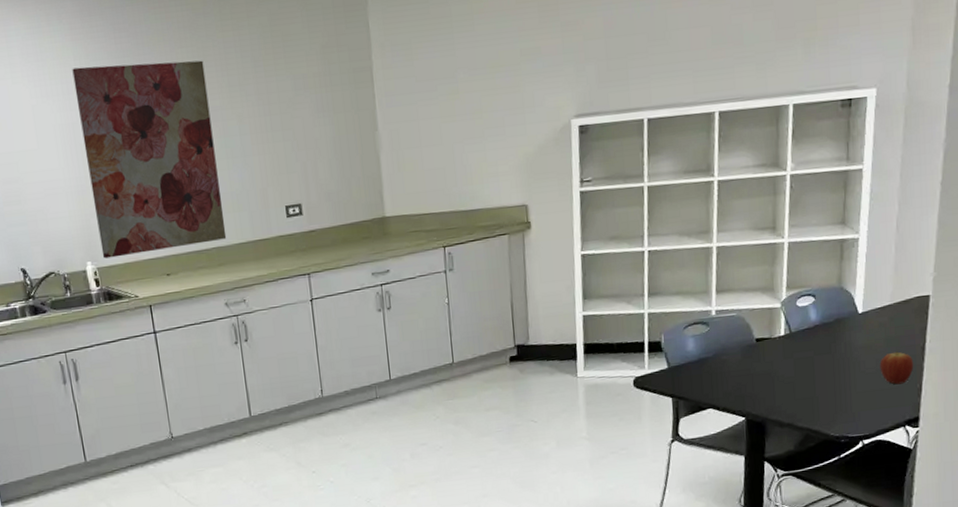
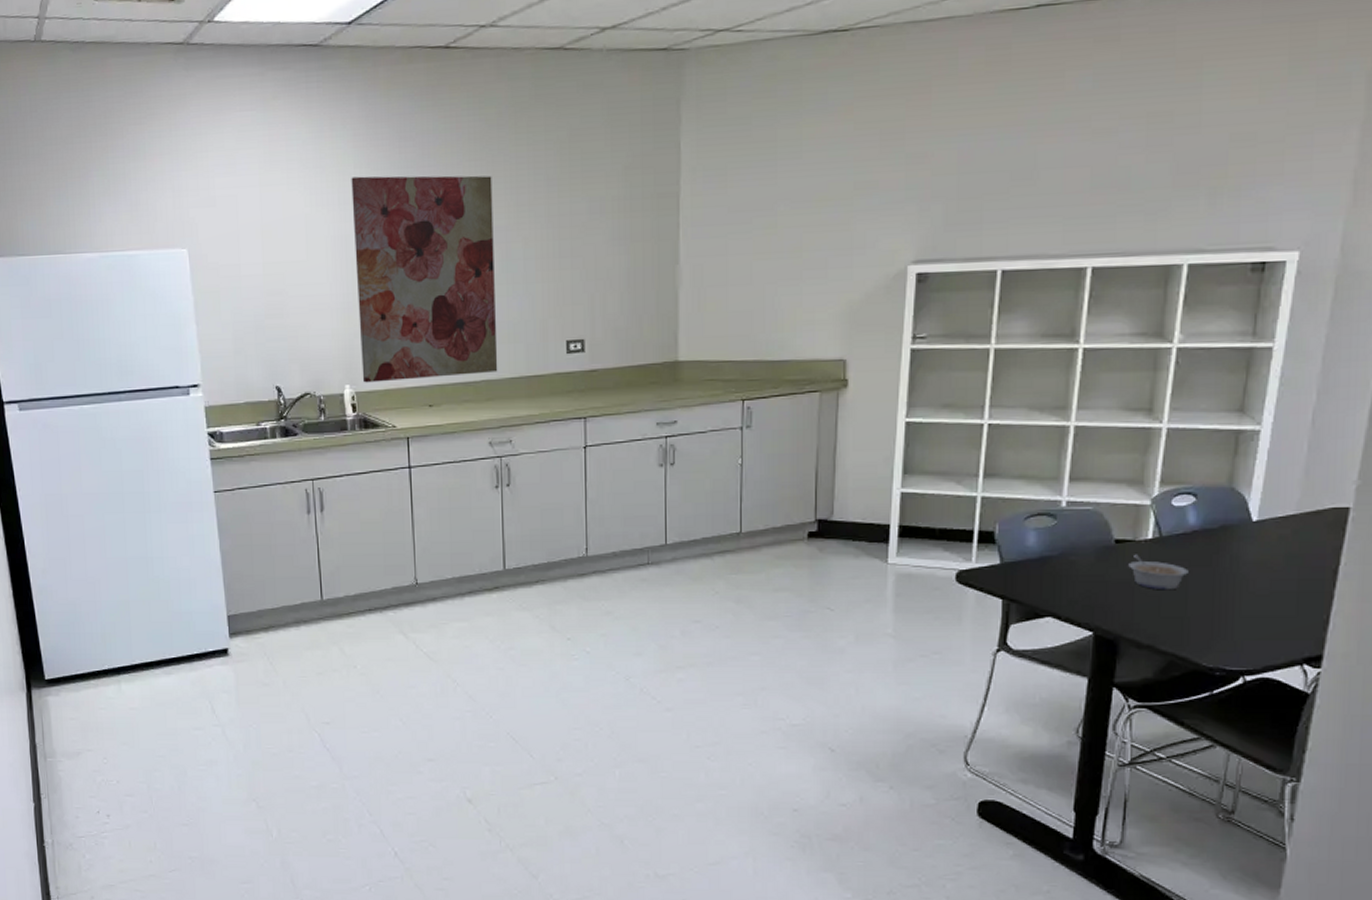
legume: none [768,349,814,377] -> present [1128,554,1189,591]
fruit: present [879,351,914,385] -> none [1274,572,1321,613]

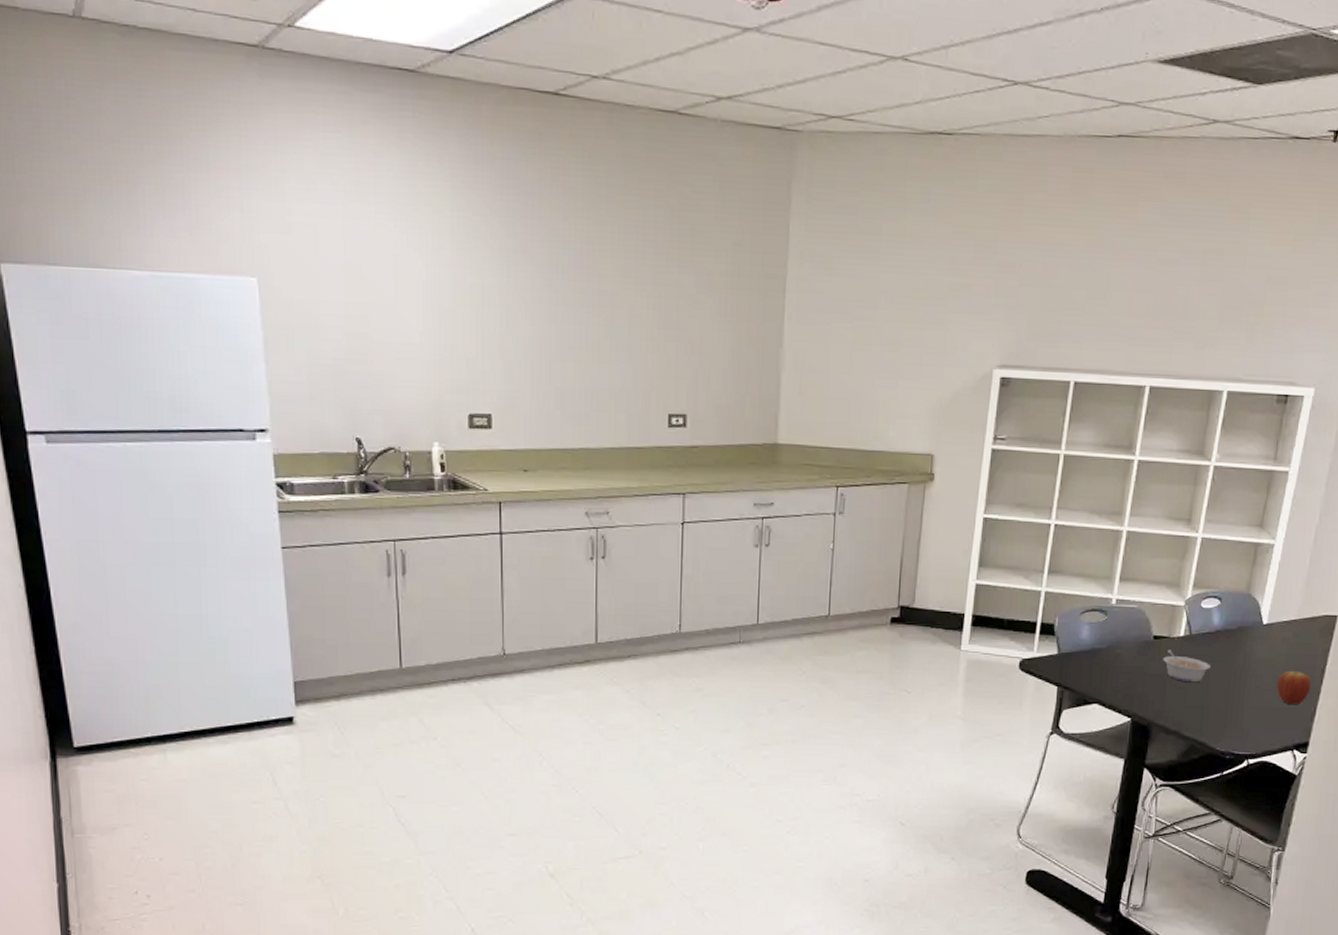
wall art: present [351,175,498,383] -> none [447,220,599,442]
fruit: none [1274,572,1321,613] -> present [1276,670,1312,705]

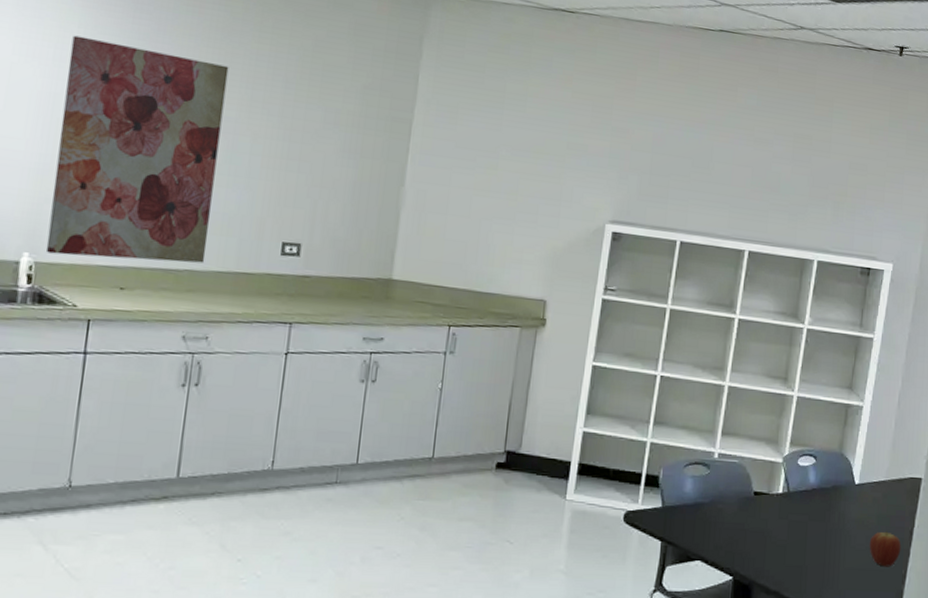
wall art: none [447,220,599,442] -> present [45,35,229,263]
legume: present [1163,649,1211,683] -> none [763,506,808,541]

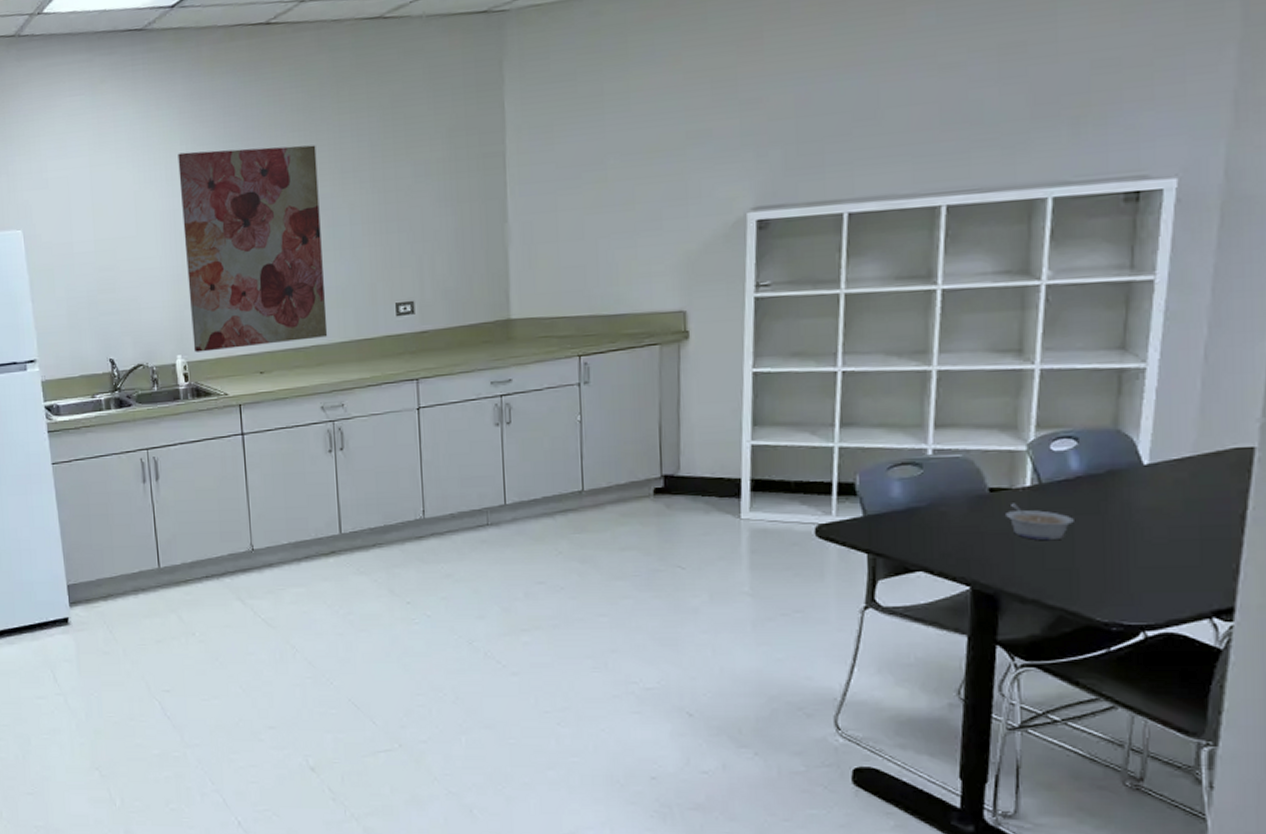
legume: none [763,506,808,541] -> present [1006,503,1074,541]
fruit: present [869,531,901,567] -> none [1173,518,1228,562]

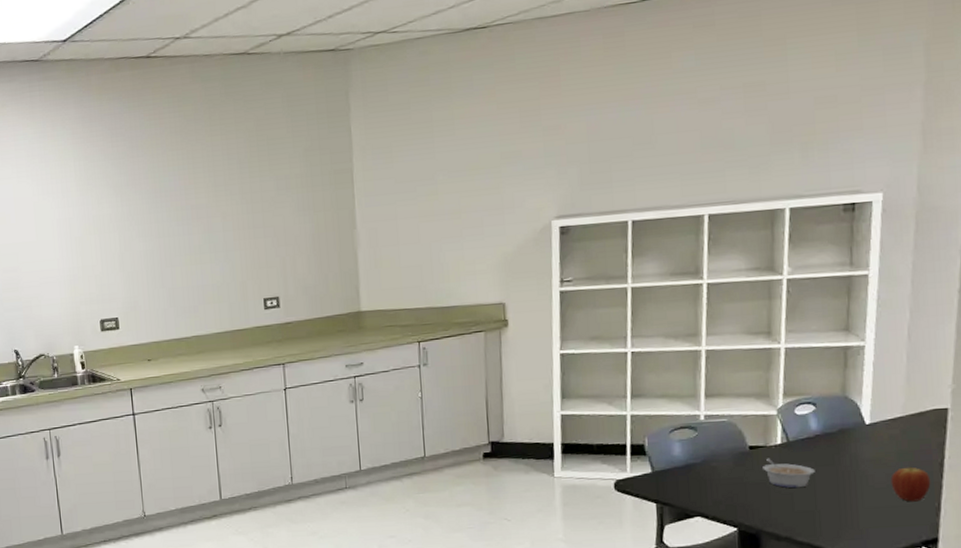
wall art: present [178,145,328,352] -> none [72,162,206,343]
fruit: none [1173,518,1228,562] -> present [890,467,931,502]

